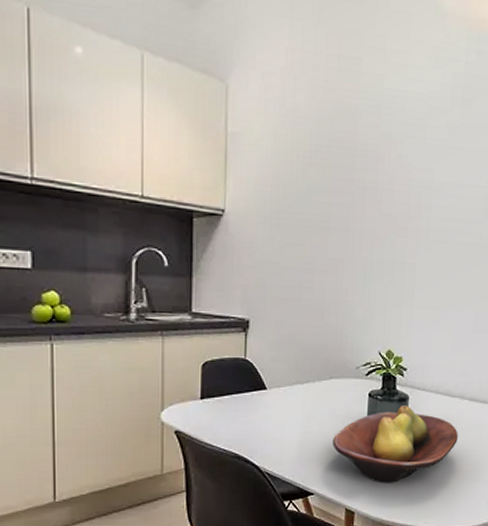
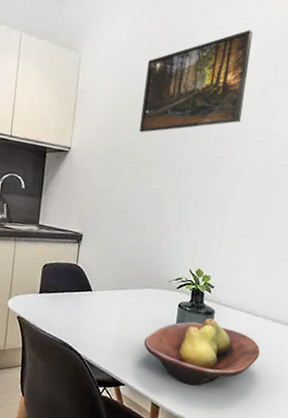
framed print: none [309,56,436,188] -> present [139,30,253,133]

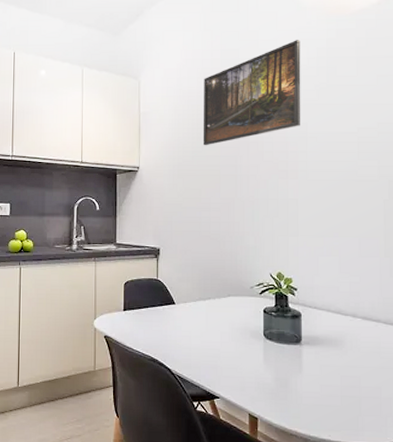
fruit bowl: present [144,318,260,386] -> none [234,322,354,393]

